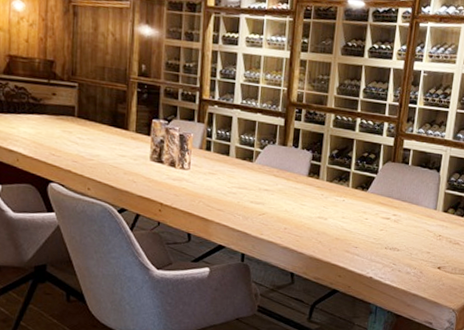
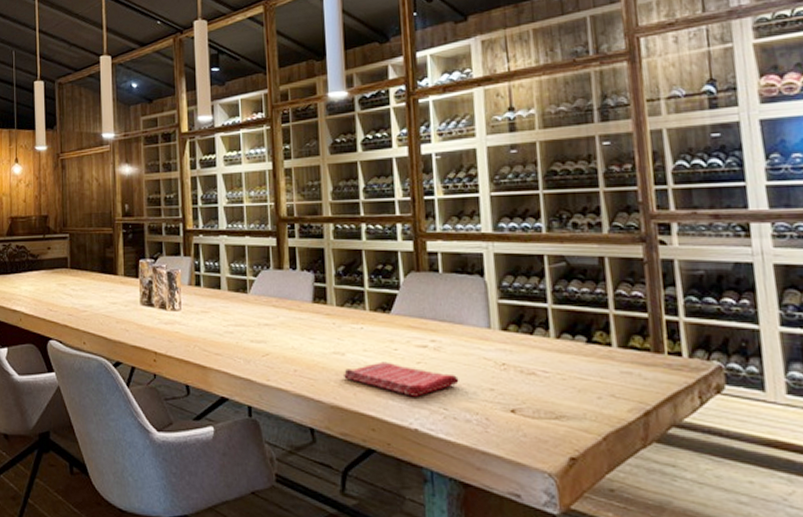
dish towel: none [323,227,408,254] -> present [342,361,459,397]

